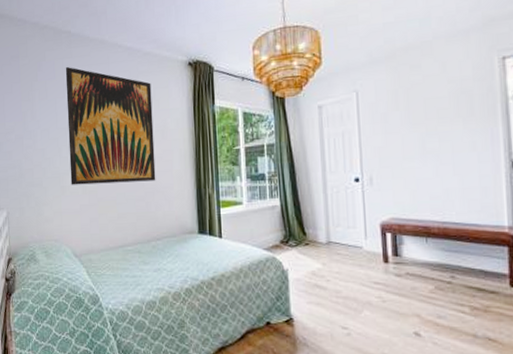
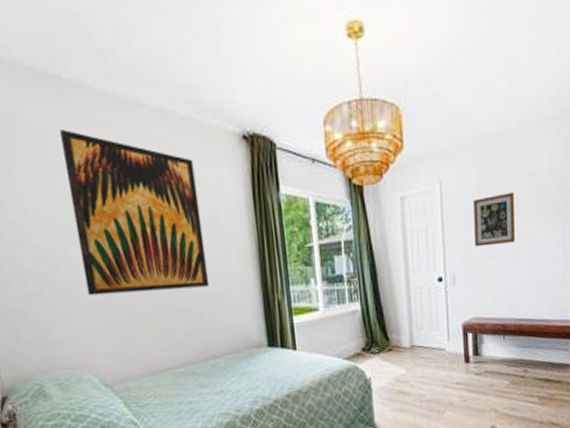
wall art: none [390,97,437,150] -> present [474,191,516,247]

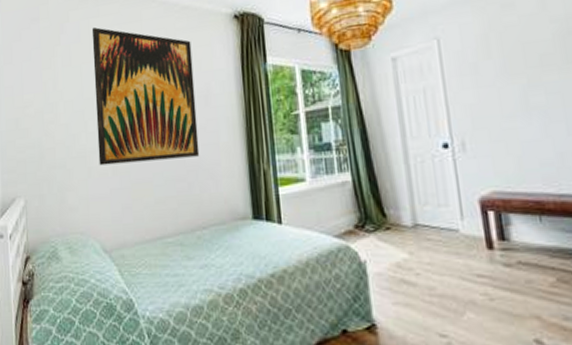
wall art: present [474,191,516,247] -> none [481,41,542,107]

